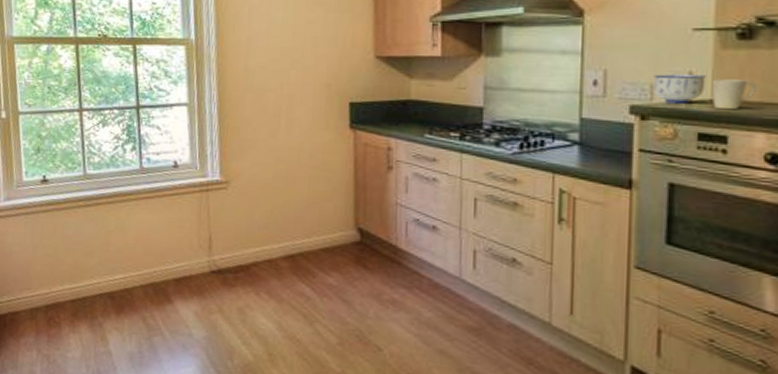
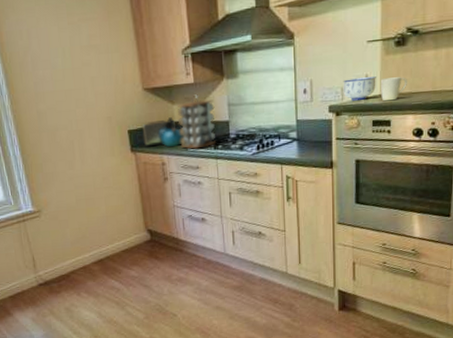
toaster: none [366,95,412,126] -> present [141,119,176,147]
kettle: none [390,93,420,129] -> present [161,117,183,147]
spice rack: none [414,70,465,137] -> present [177,94,217,150]

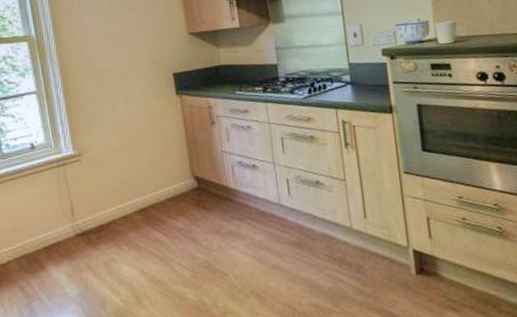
toaster: present [141,119,176,147] -> none [186,62,223,90]
kettle: present [161,117,183,147] -> none [207,60,230,90]
spice rack: present [177,94,217,150] -> none [223,38,266,93]

